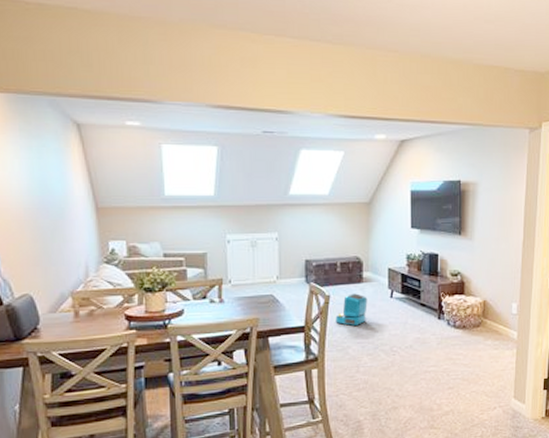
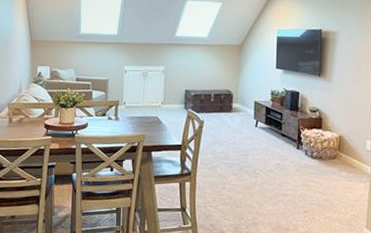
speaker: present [335,293,368,326] -> none [207,121,236,148]

